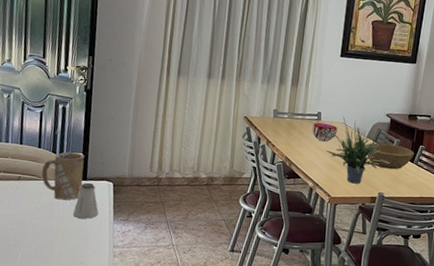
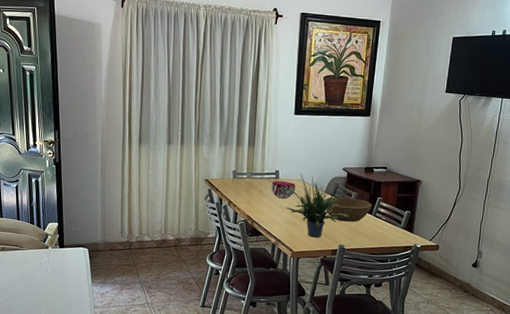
mug: present [41,152,85,201] -> none [23,222,61,267]
saltshaker: present [72,182,99,219] -> none [54,250,77,284]

